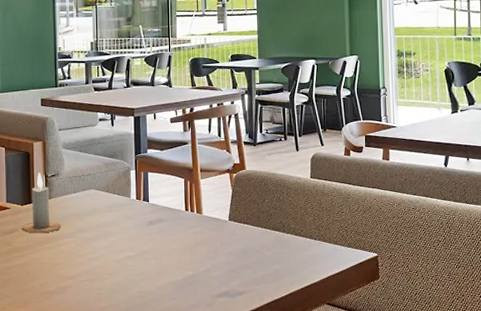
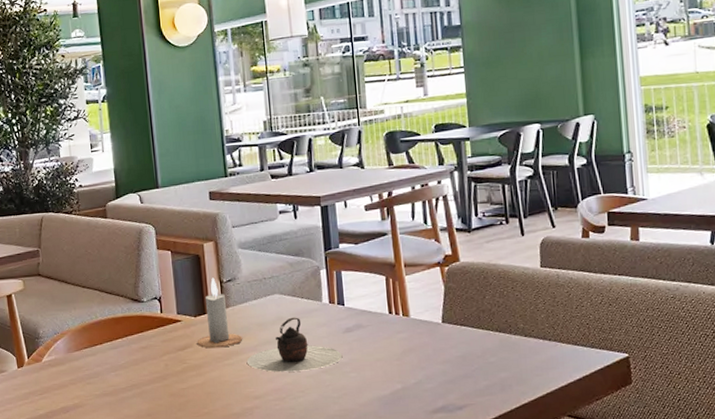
teapot: none [63,210,145,257] -> present [246,317,343,372]

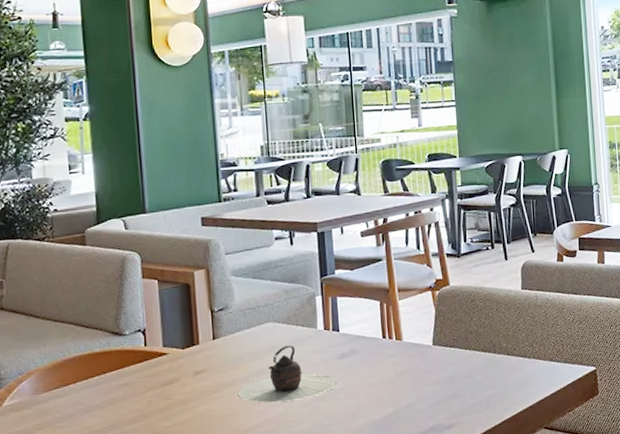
candle: present [197,278,243,348] -> none [184,307,234,382]

